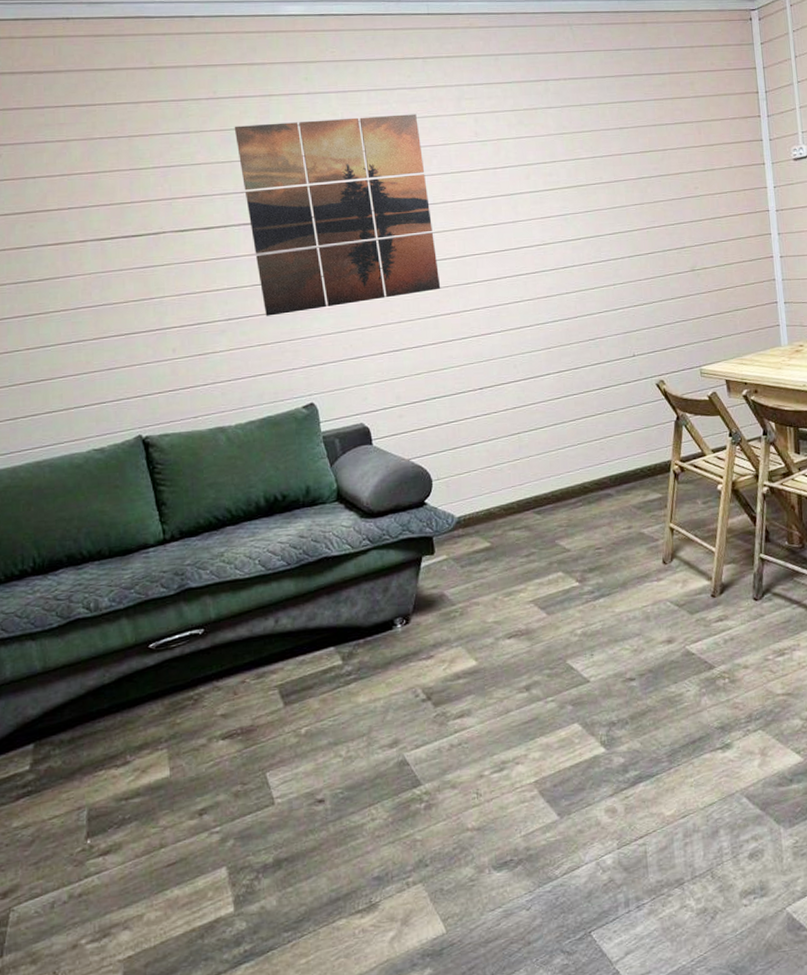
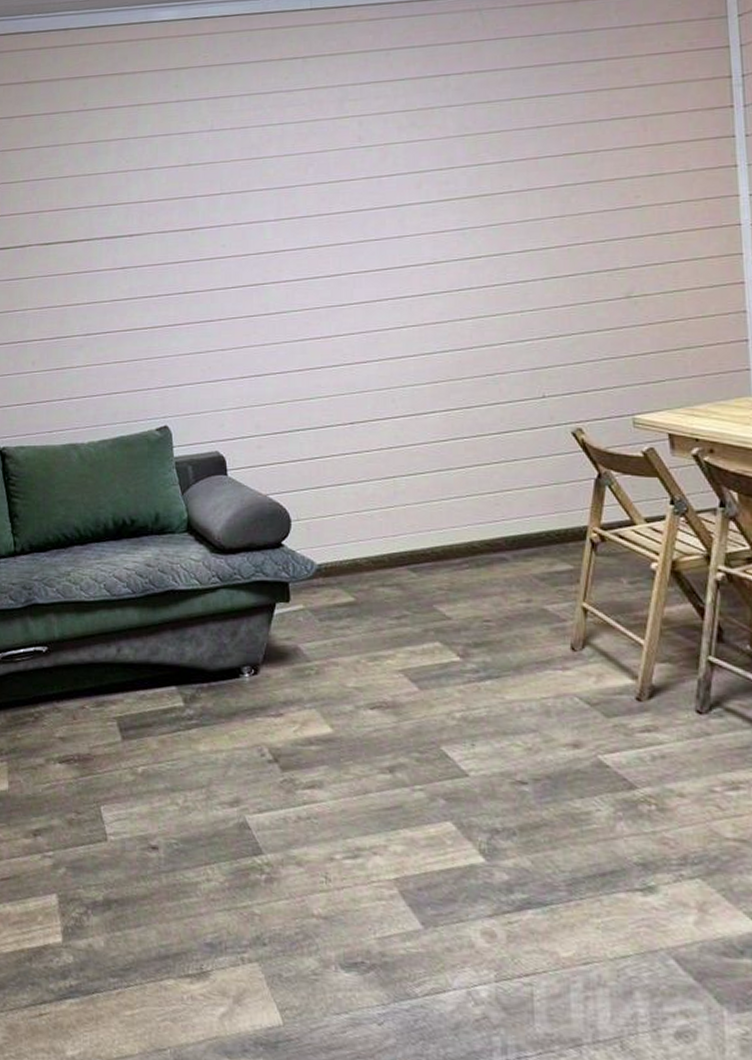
wall art: present [234,114,441,316] -> none [102,119,311,333]

